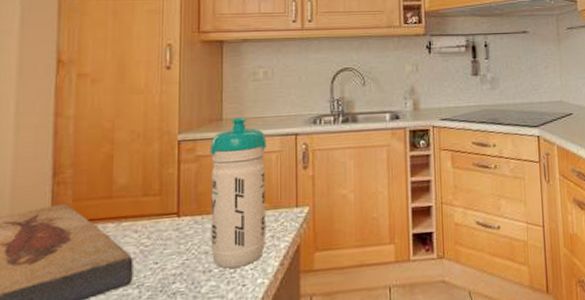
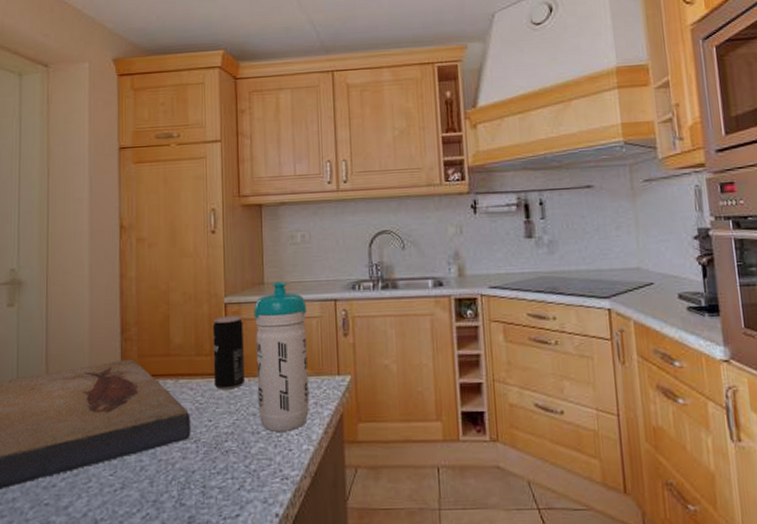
beverage can: none [162,152,198,230] -> present [212,315,244,390]

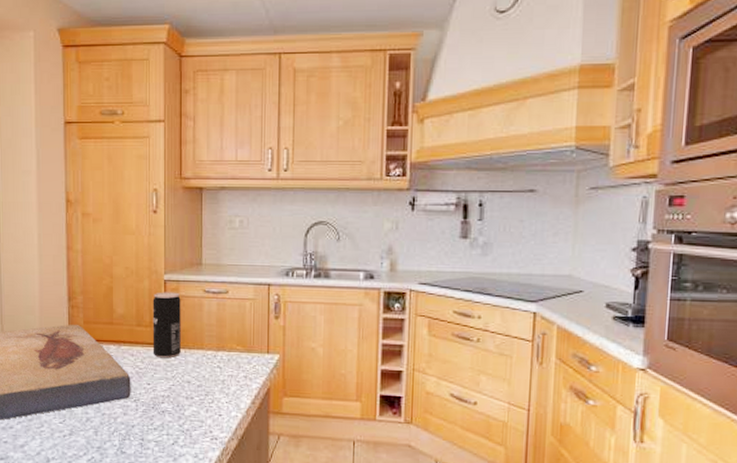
water bottle: present [254,282,309,432] -> none [191,264,242,399]

